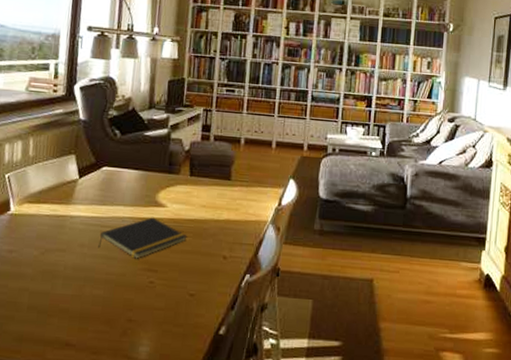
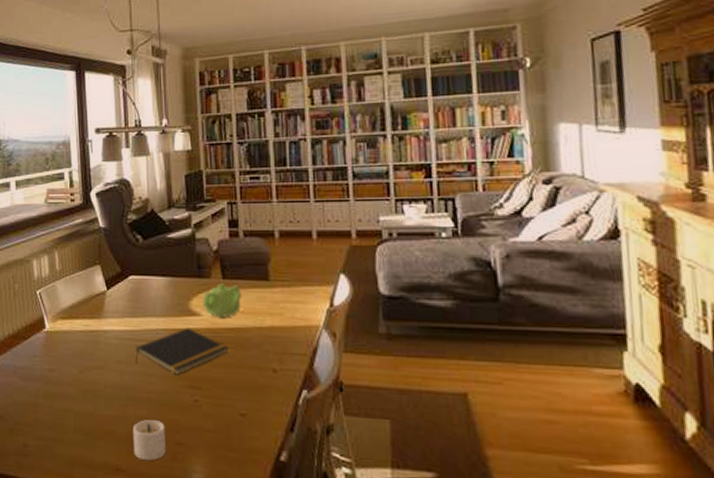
candle: none [85,299,119,336] -> present [132,420,165,461]
teapot: none [168,180,206,211] -> present [202,283,243,318]

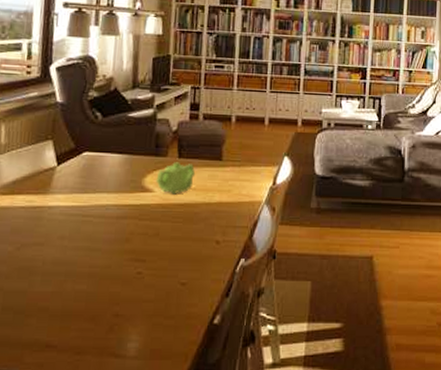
candle: present [132,420,165,461] -> none [68,294,104,335]
notepad: present [135,327,229,375] -> none [80,203,177,249]

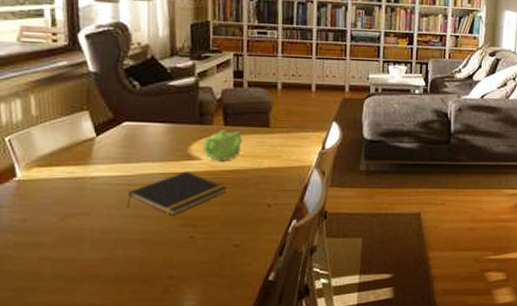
notepad: none [80,203,177,249] -> present [127,171,227,215]

